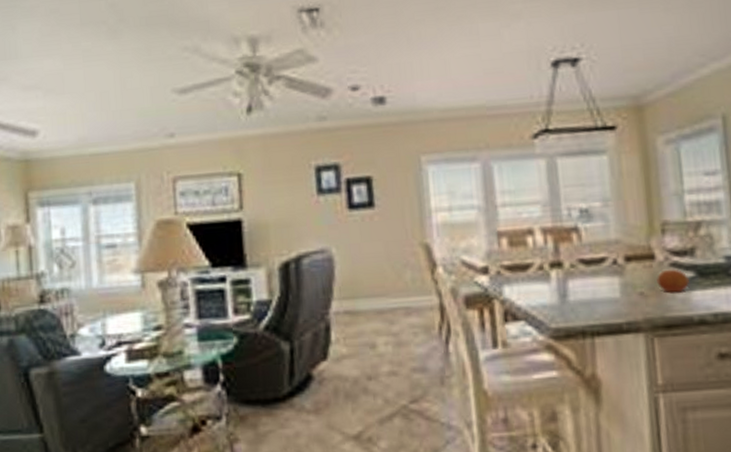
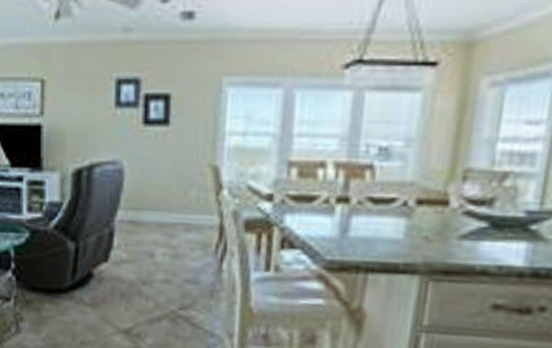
fruit: present [657,269,689,293] -> none [445,217,481,241]

